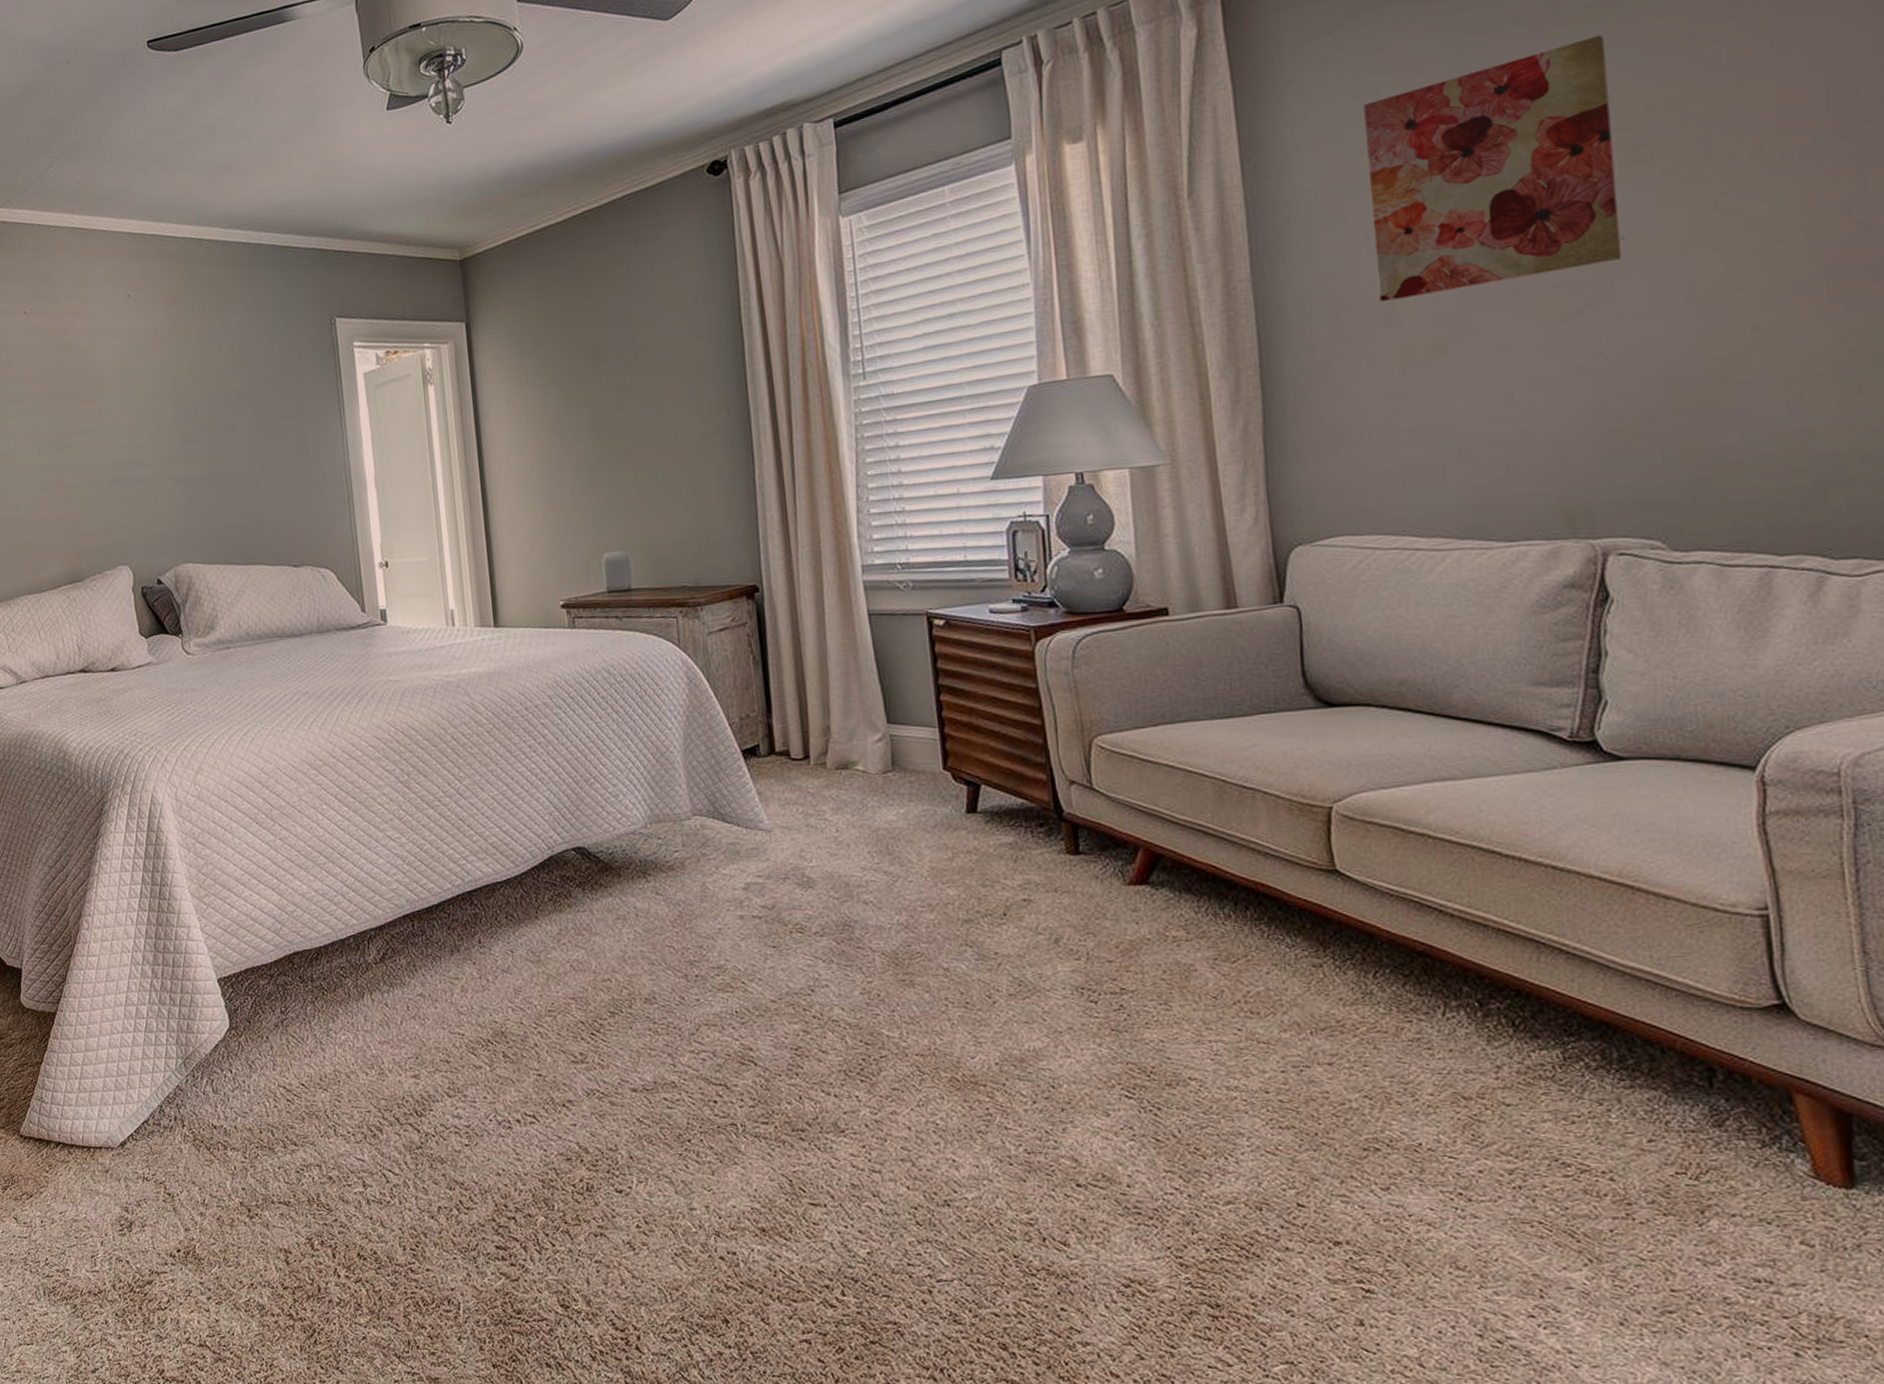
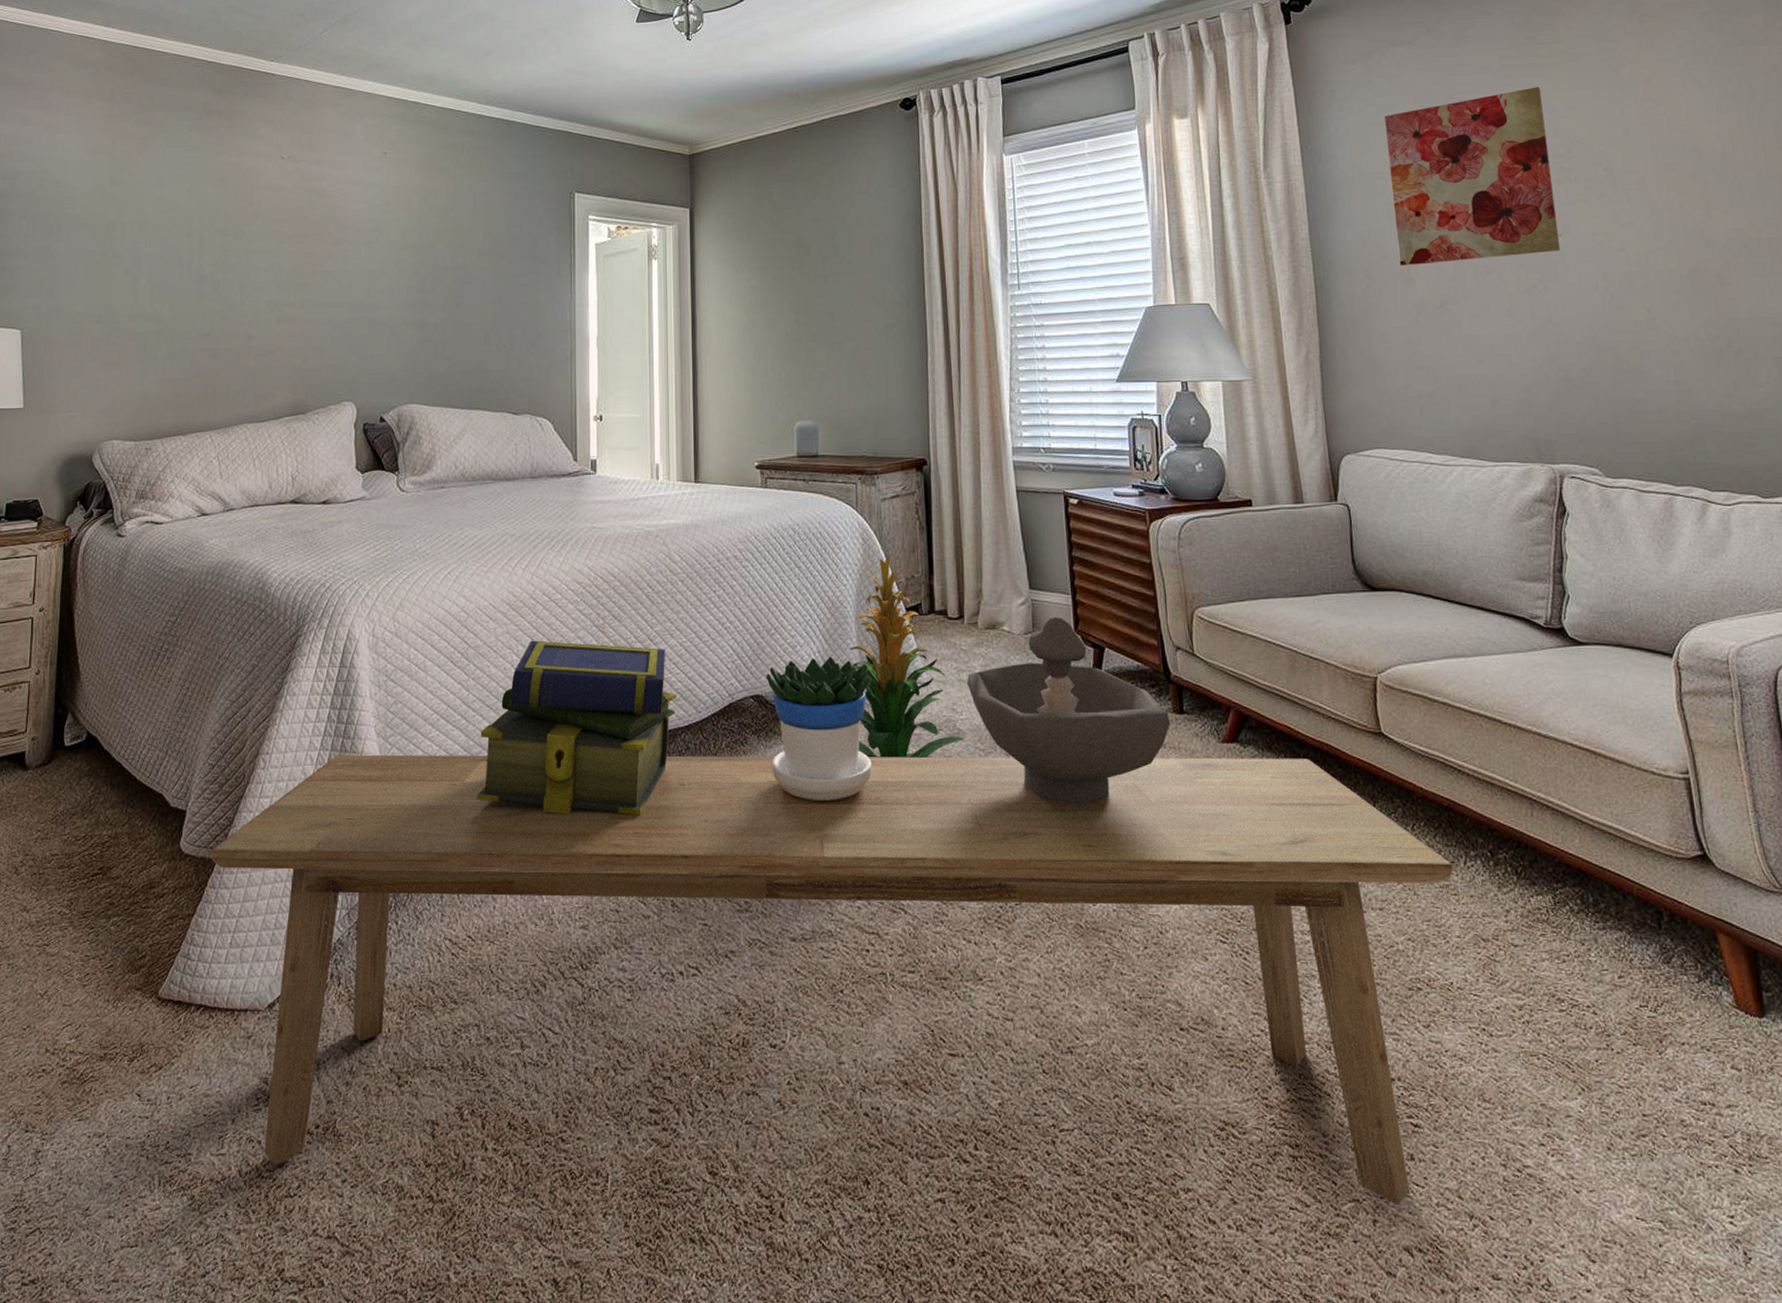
bench: none [48,900,1427,1369] -> present [210,754,1453,1204]
stack of books: none [292,798,493,970] -> present [477,640,677,816]
flowerpot: none [587,805,711,953] -> present [766,656,872,801]
indoor plant: none [678,695,815,909] -> present [849,556,964,759]
decorative bowl: none [816,752,1064,956] -> present [967,616,1171,806]

